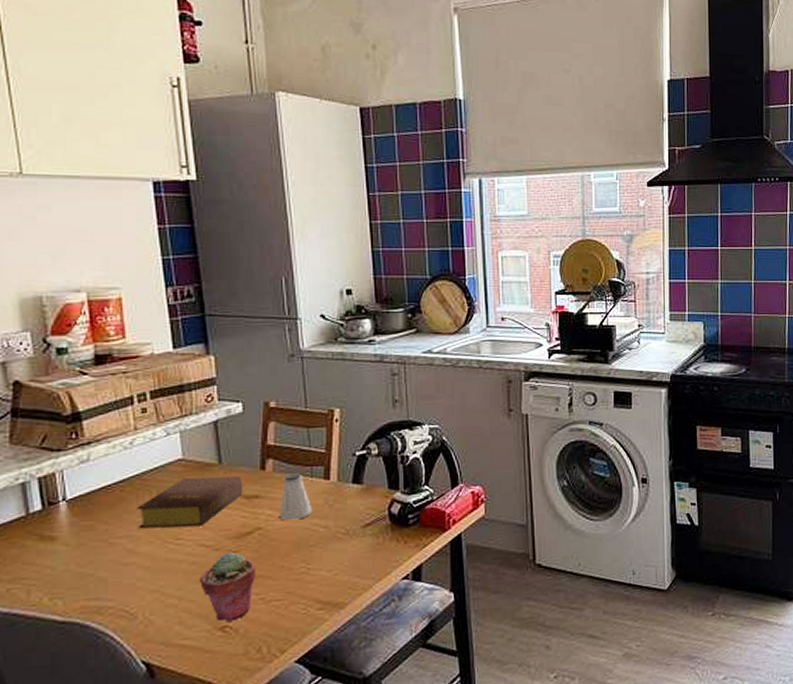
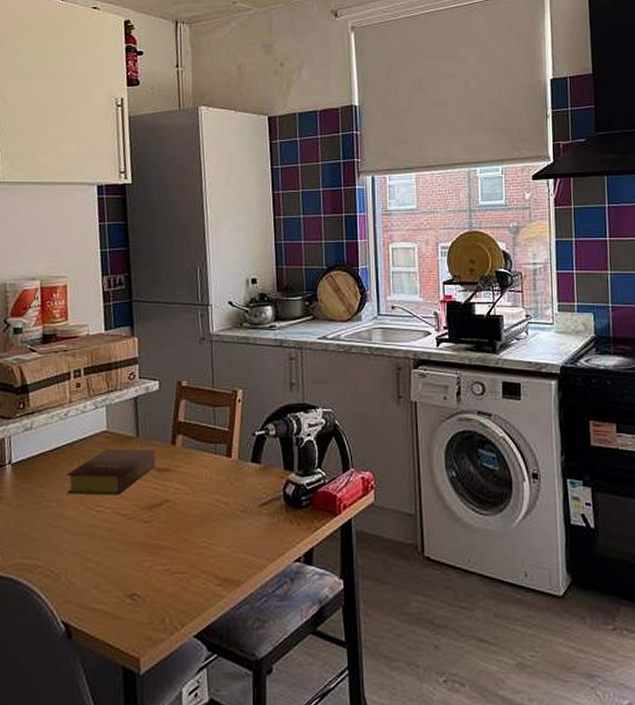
potted succulent: present [199,552,257,622] -> none [114,522,164,590]
saltshaker: present [279,472,313,521] -> none [186,448,215,495]

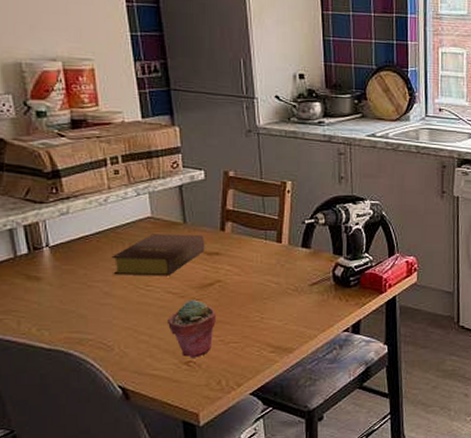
potted succulent: none [114,522,164,590] -> present [166,300,217,358]

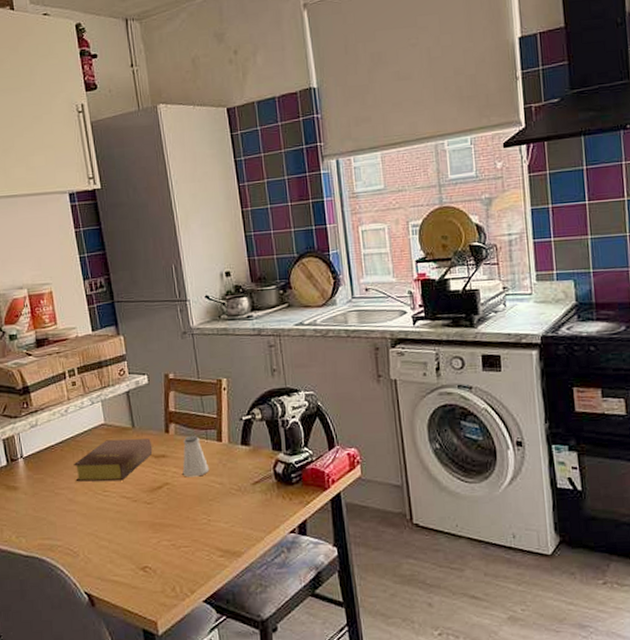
potted succulent: present [166,300,217,358] -> none [123,503,168,563]
saltshaker: none [237,234,266,276] -> present [182,435,210,477]

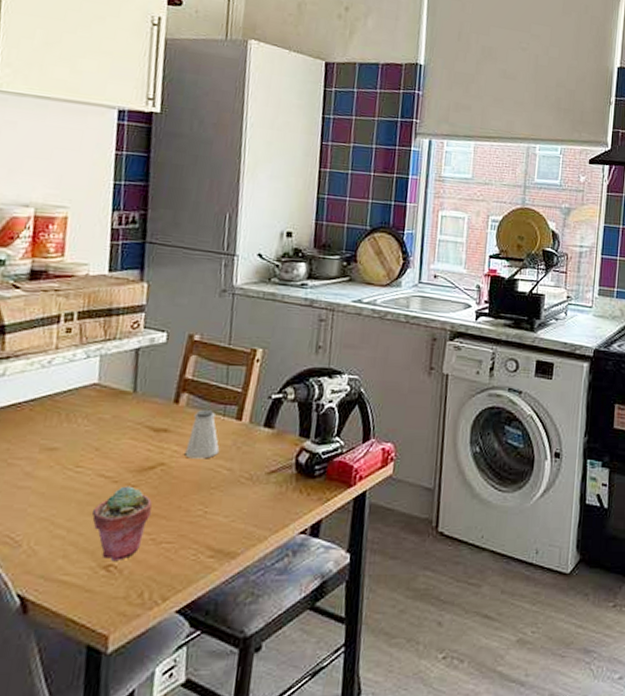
bible: present [73,438,153,482] -> none [40,403,154,456]
potted succulent: none [123,503,168,563] -> present [91,486,152,560]

